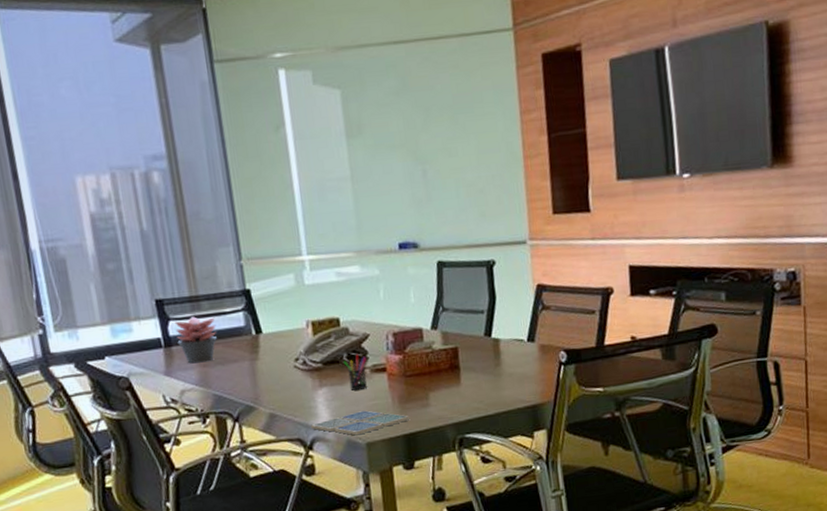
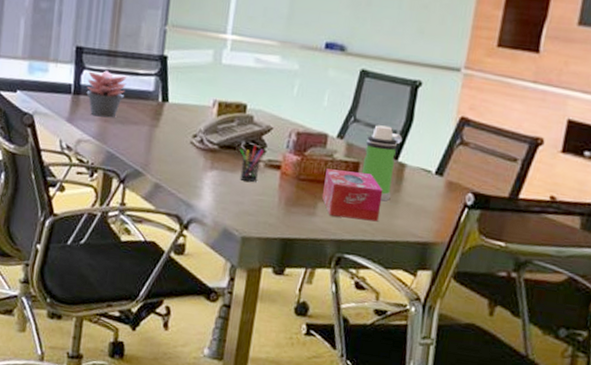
drink coaster: present [311,410,409,436] -> none [192,203,292,227]
tissue box: none [429,355,487,403] -> present [321,168,383,222]
water bottle: none [458,308,494,378] -> present [361,125,403,201]

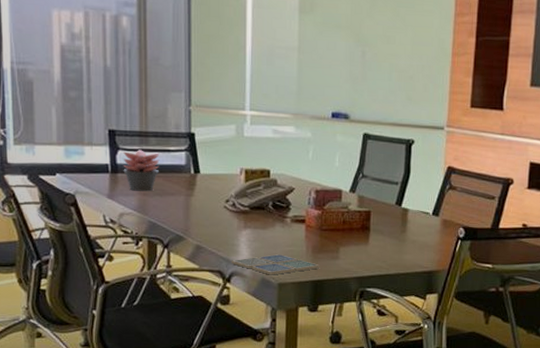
drink coaster: none [192,203,292,227] -> present [232,254,319,275]
pen holder: present [239,144,265,183] -> none [268,203,290,237]
tissue box: present [321,168,383,222] -> none [342,219,392,259]
water bottle: present [361,125,403,201] -> none [373,179,404,241]

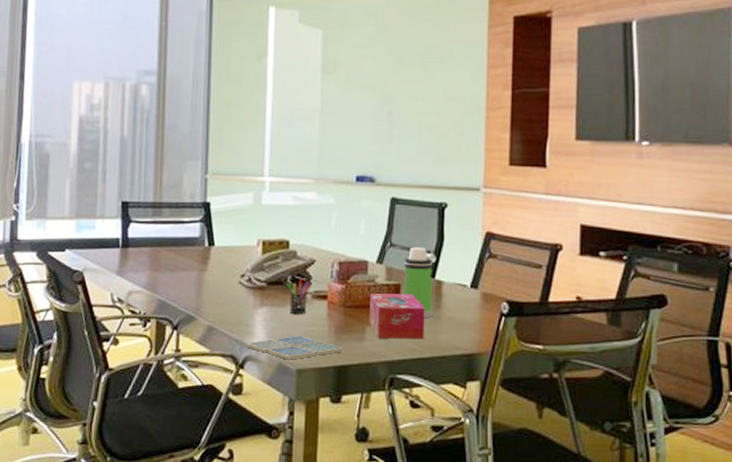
succulent plant: present [123,150,160,192] -> none [134,222,173,267]
pen holder: none [268,203,290,237] -> present [286,277,310,315]
tissue box: none [342,219,392,259] -> present [368,293,425,339]
water bottle: none [373,179,404,241] -> present [403,247,437,319]

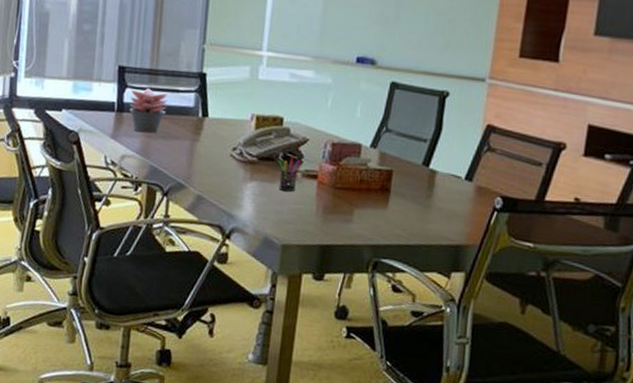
succulent plant: none [134,222,173,267] -> present [129,88,168,134]
drink coaster: present [246,336,343,360] -> none [233,212,329,235]
tissue box: present [368,293,425,339] -> none [357,177,416,227]
water bottle: present [403,247,437,319] -> none [394,134,433,207]

